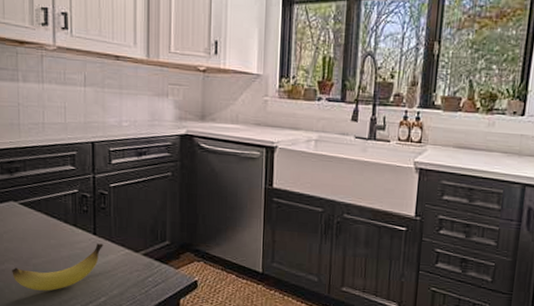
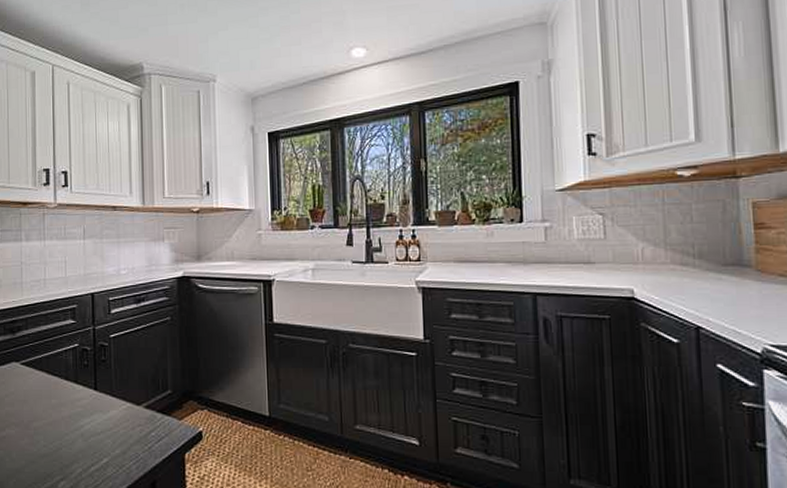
banana: present [12,243,103,291] -> none [13,399,105,457]

